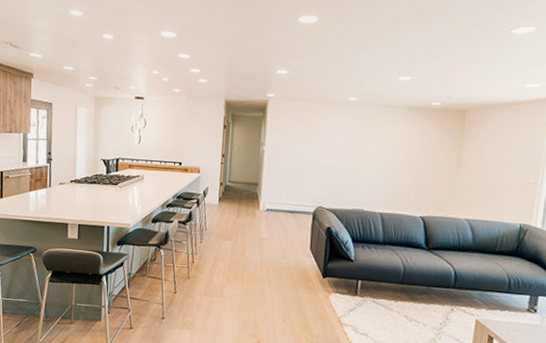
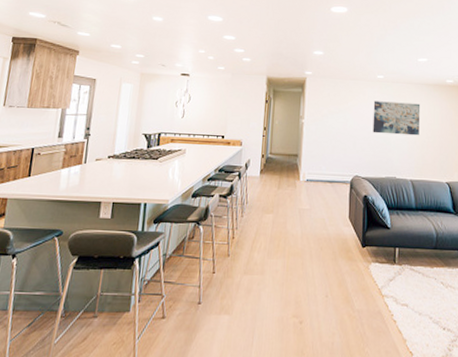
wall art: none [340,126,398,166] -> present [373,101,421,136]

